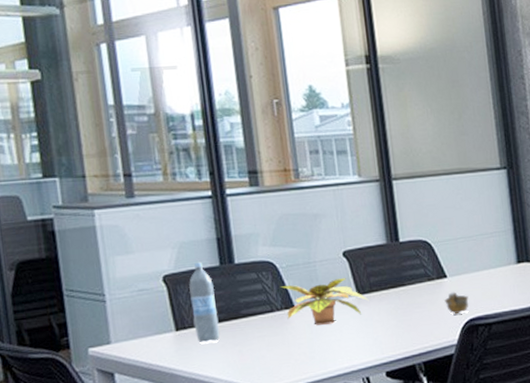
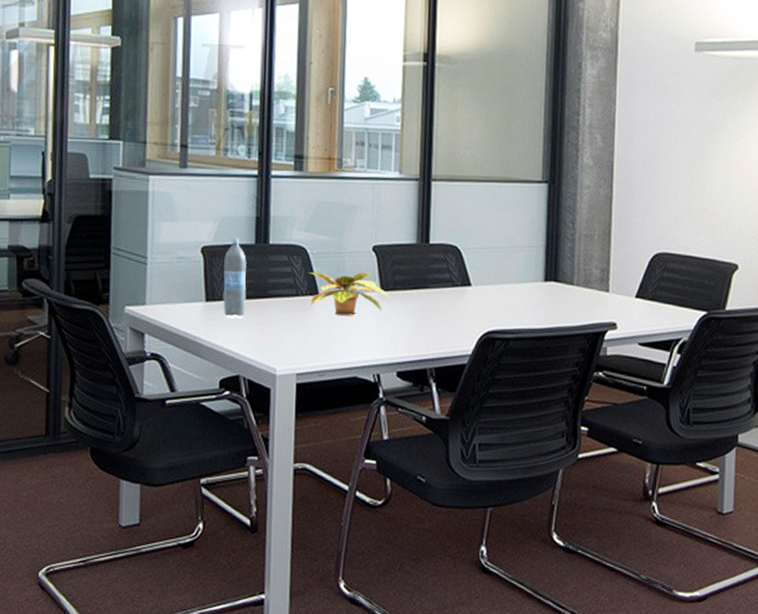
cup: present [444,291,469,315] -> none [465,300,490,325]

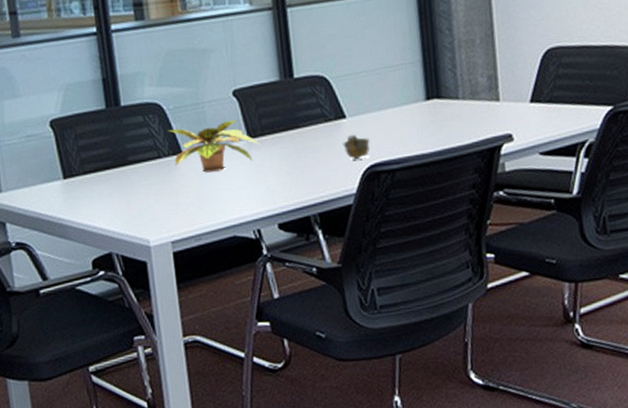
water bottle: present [223,238,247,317] -> none [75,105,107,192]
cup: none [465,300,490,325] -> present [343,133,370,160]

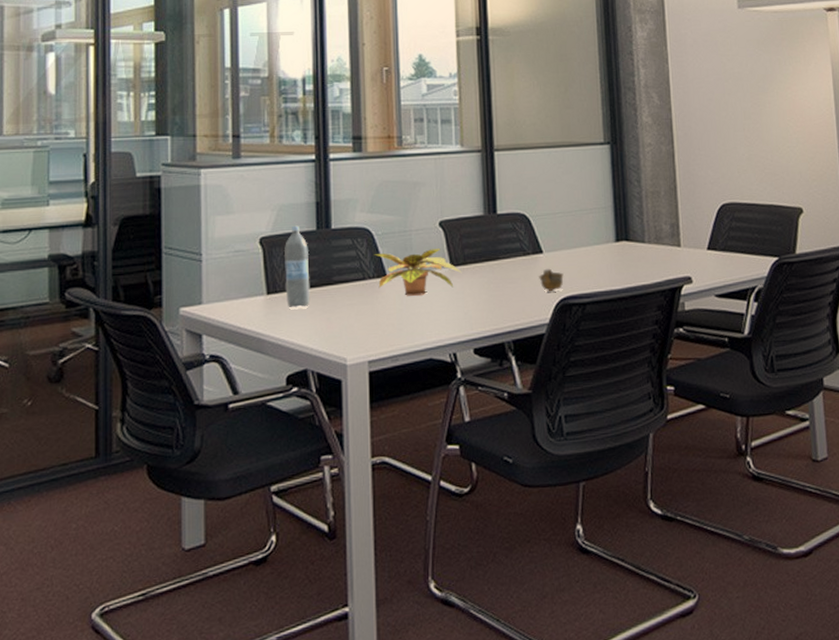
water bottle: none [75,105,107,192] -> present [285,225,310,309]

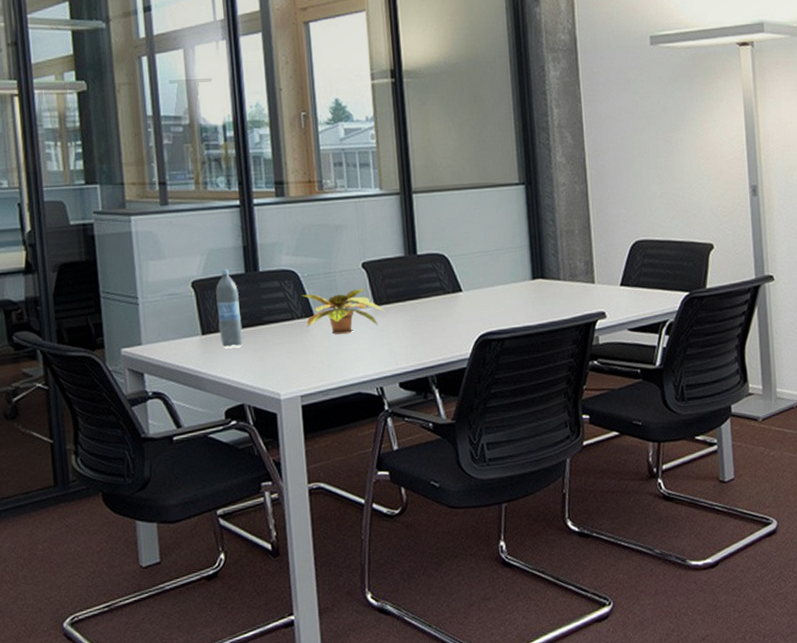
cup: present [539,267,564,292] -> none [459,305,483,329]

